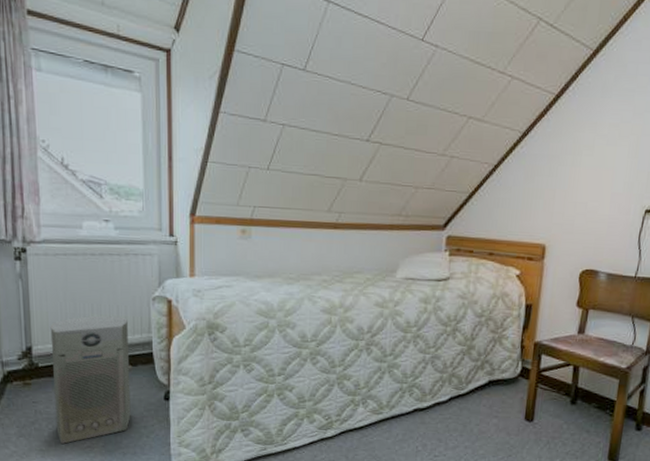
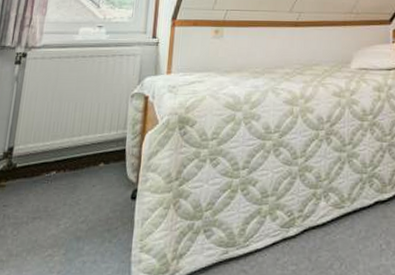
air purifier: present [50,315,131,444] -> none [20,114,106,252]

